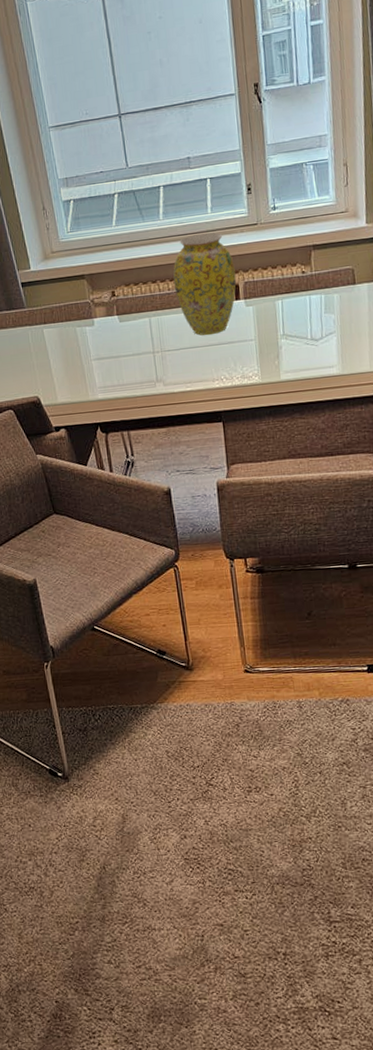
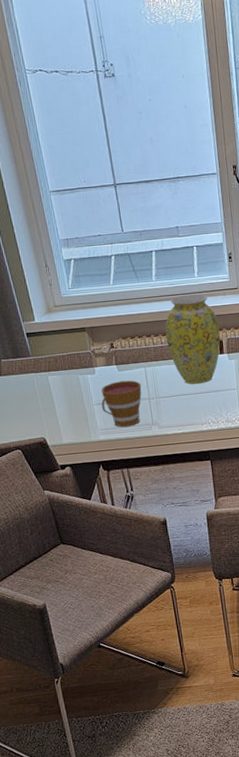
cup: none [100,332,146,385] -> present [101,380,142,428]

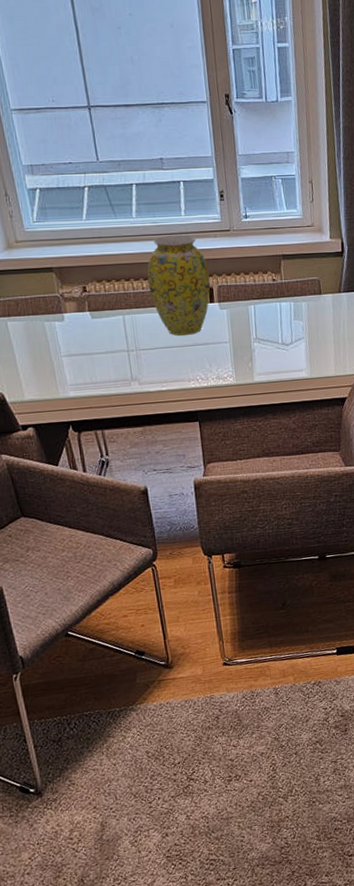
cup: present [101,380,142,428] -> none [71,329,119,383]

